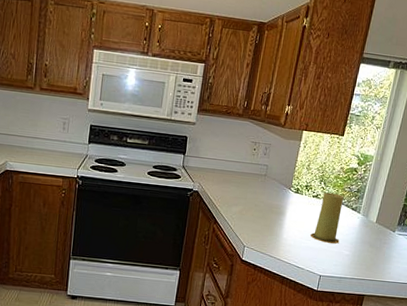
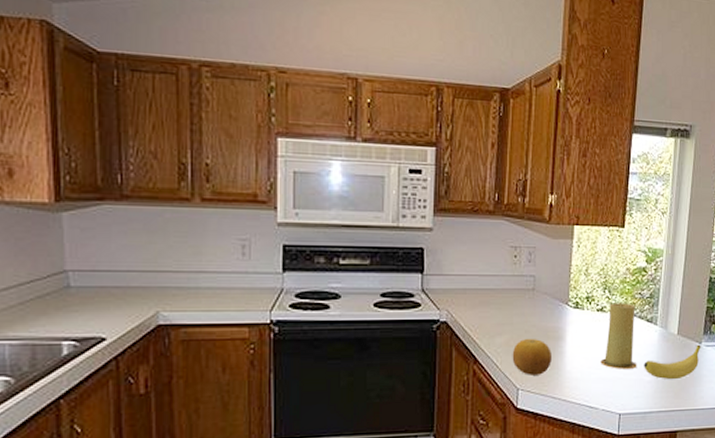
fruit: none [242,210,273,238] -> present [512,338,551,375]
fruit: none [344,232,394,256] -> present [644,344,701,379]

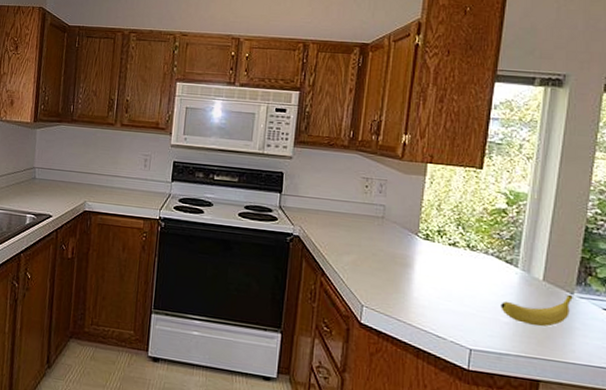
fruit: present [512,338,551,375] -> none [358,260,398,297]
candle: present [600,303,637,369] -> none [451,239,493,307]

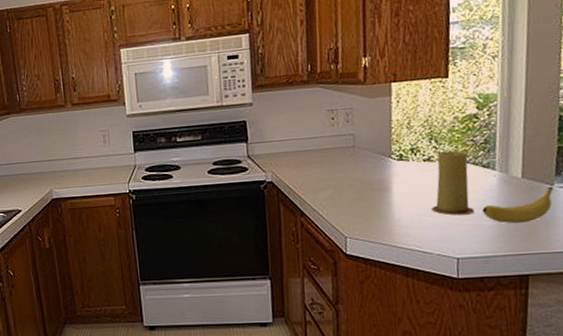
candle: none [451,239,493,307] -> present [431,150,475,216]

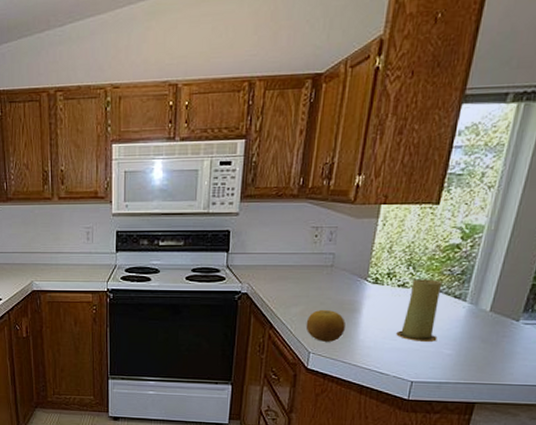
fruit: none [337,191,378,225] -> present [305,309,345,342]
fruit: present [482,186,554,224] -> none [444,322,518,354]

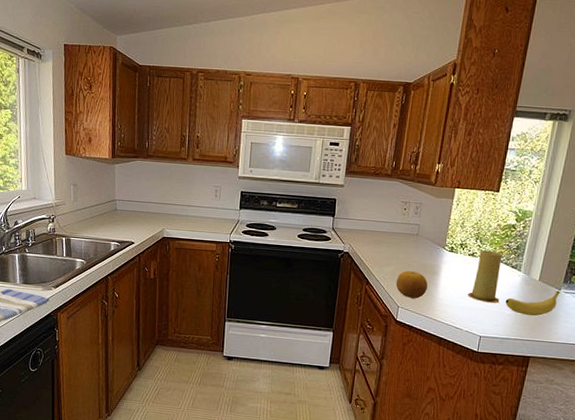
fruit: none [444,322,518,354] -> present [505,290,560,316]

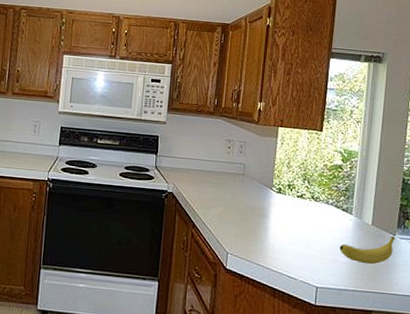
fruit: present [395,270,428,299] -> none [223,212,257,244]
candle: present [468,250,503,303] -> none [300,192,333,250]

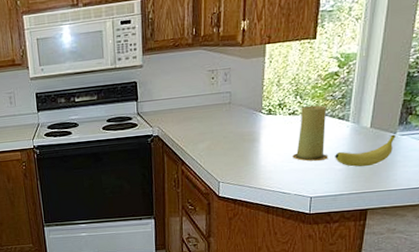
candle: none [300,192,333,250] -> present [293,105,328,162]

